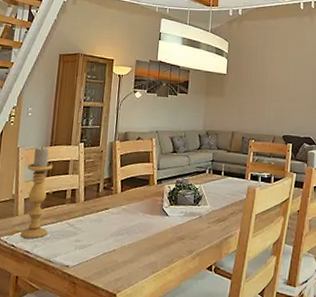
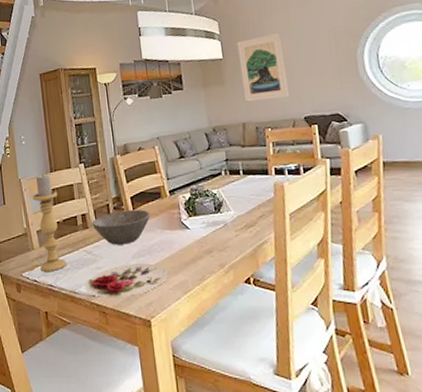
plate: none [60,240,141,270] -> present [85,263,168,298]
bowl: none [80,191,137,222] -> present [92,209,151,245]
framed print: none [237,62,277,117] -> present [237,33,290,102]

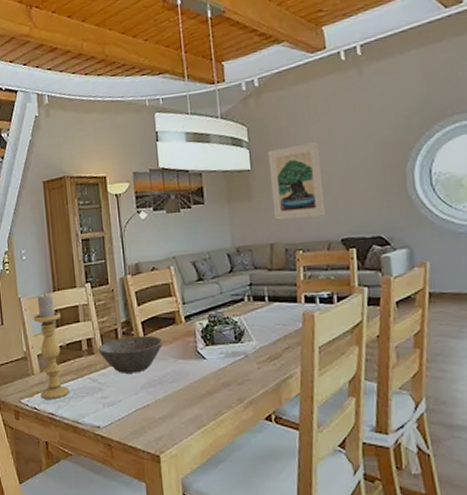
plate: present [85,263,168,298] -> none [89,394,181,429]

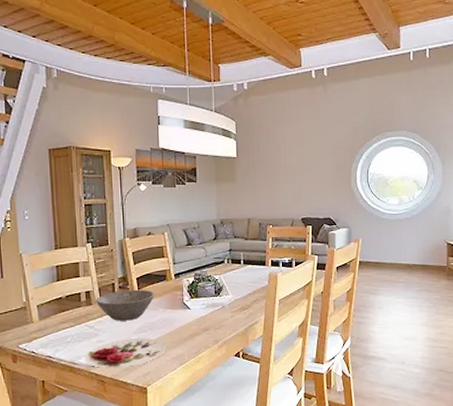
candle holder: present [33,294,70,400] -> none [34,251,68,345]
plate: none [89,394,181,429] -> present [85,338,167,368]
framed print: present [268,142,326,220] -> none [251,141,292,200]

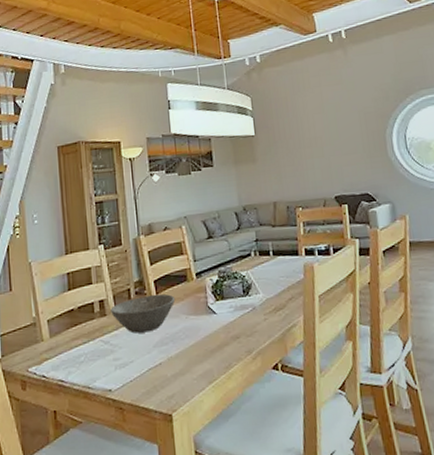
plate: present [85,338,167,368] -> none [100,352,192,392]

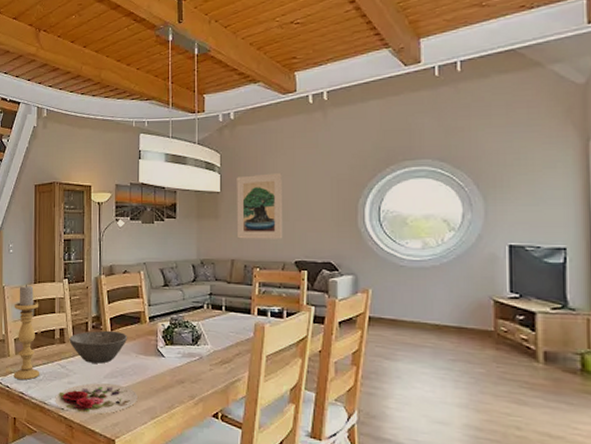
candle holder: none [44,257,81,366] -> present [14,285,40,380]
plate: none [100,352,192,392] -> present [55,383,138,414]
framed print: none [269,111,321,181] -> present [236,173,283,239]

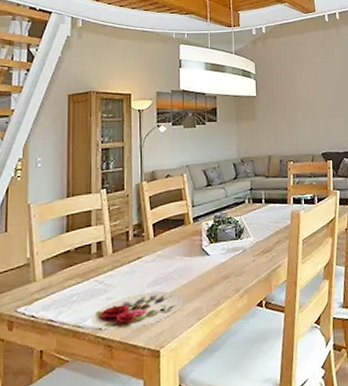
candle holder: present [14,285,40,380] -> none [41,200,73,306]
bowl: present [69,330,128,364] -> none [108,236,172,274]
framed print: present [236,173,283,239] -> none [270,79,311,137]

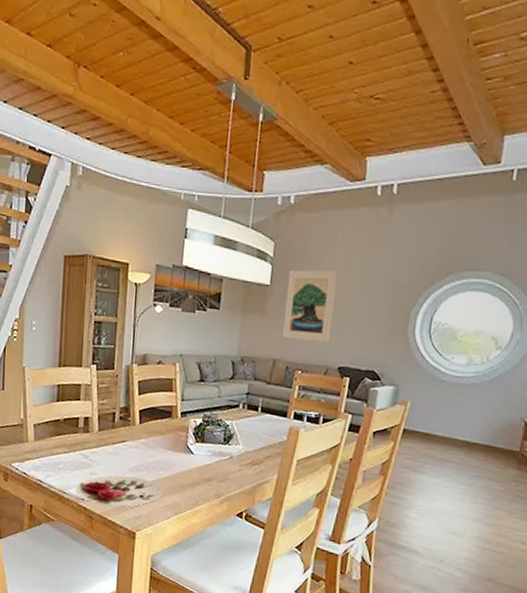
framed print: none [270,79,311,137] -> present [282,269,338,343]

